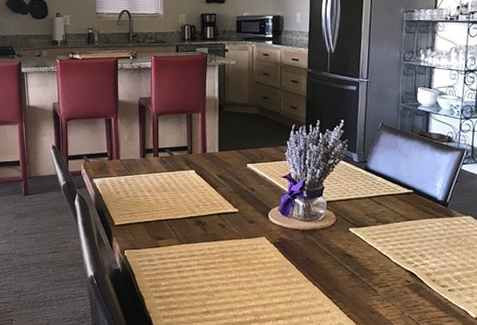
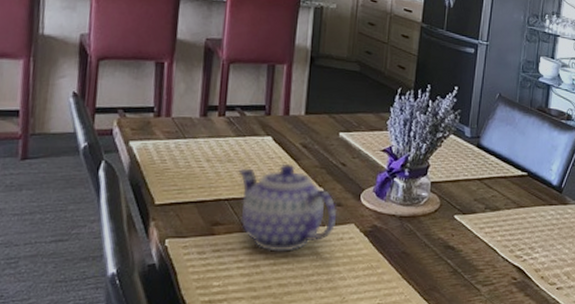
teapot: none [172,191,251,259] -> present [238,163,338,252]

